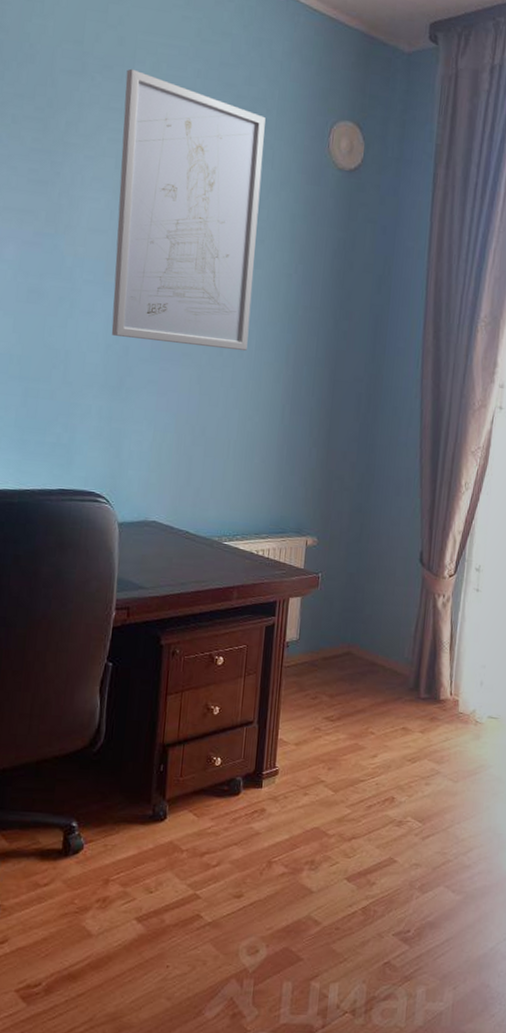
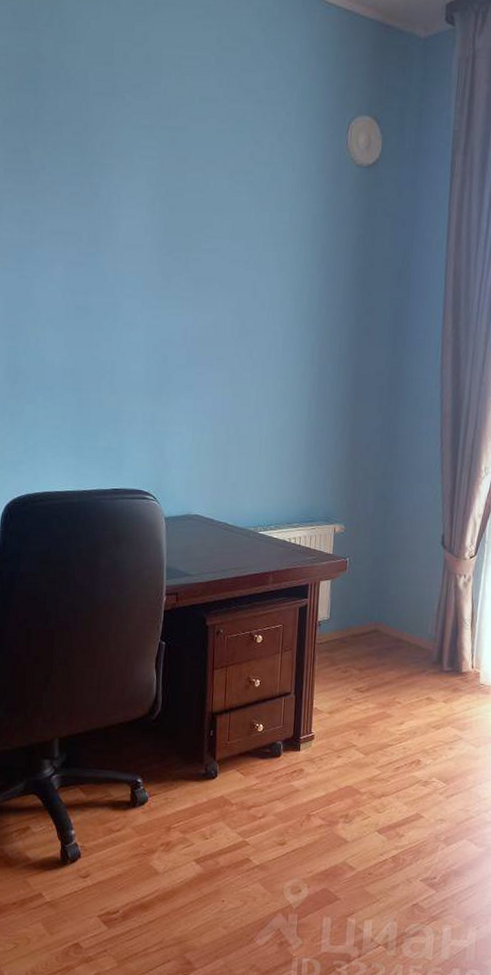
wall art: present [111,68,266,351] -> none [151,84,286,351]

